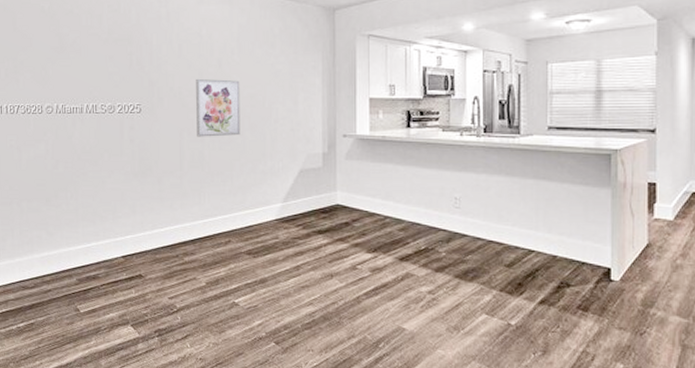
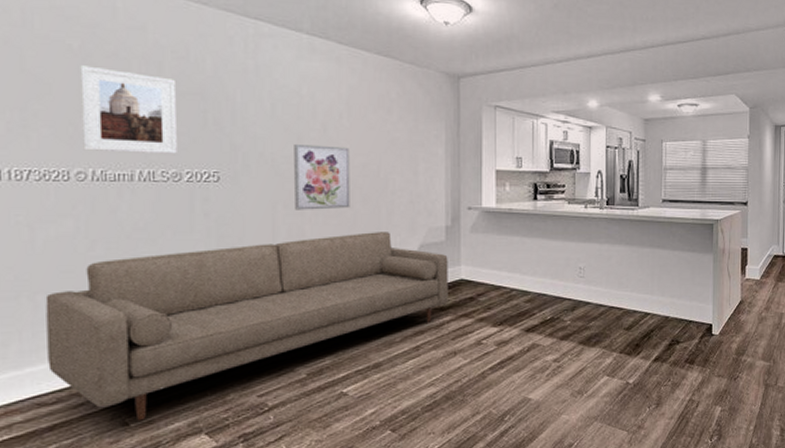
sofa: none [28,157,325,309] -> present [45,232,448,421]
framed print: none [49,22,112,90] -> present [80,65,177,154]

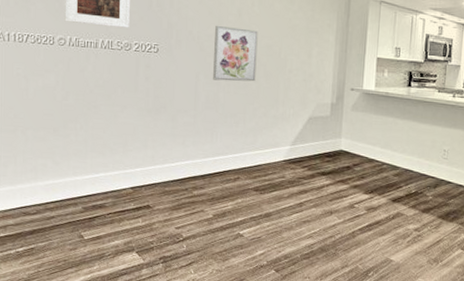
sofa: present [45,232,448,421] -> none [32,103,331,236]

